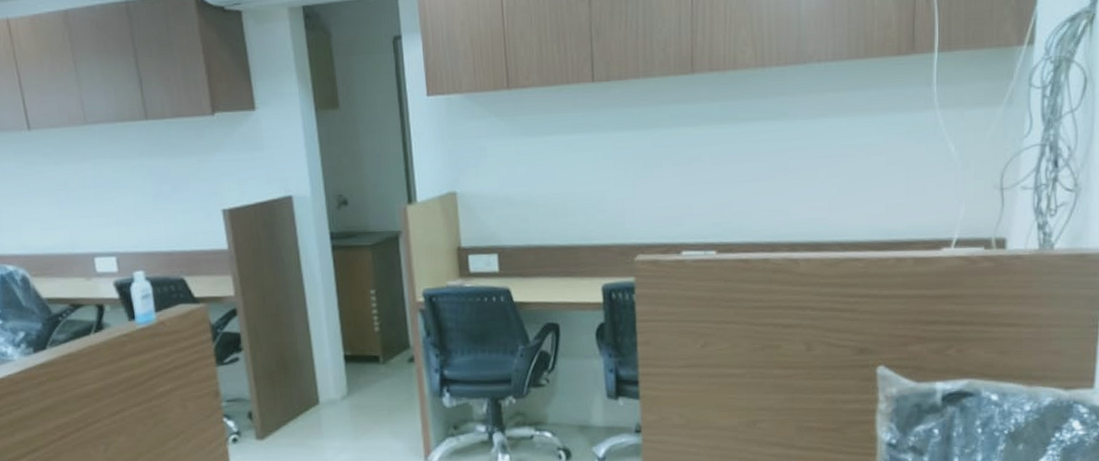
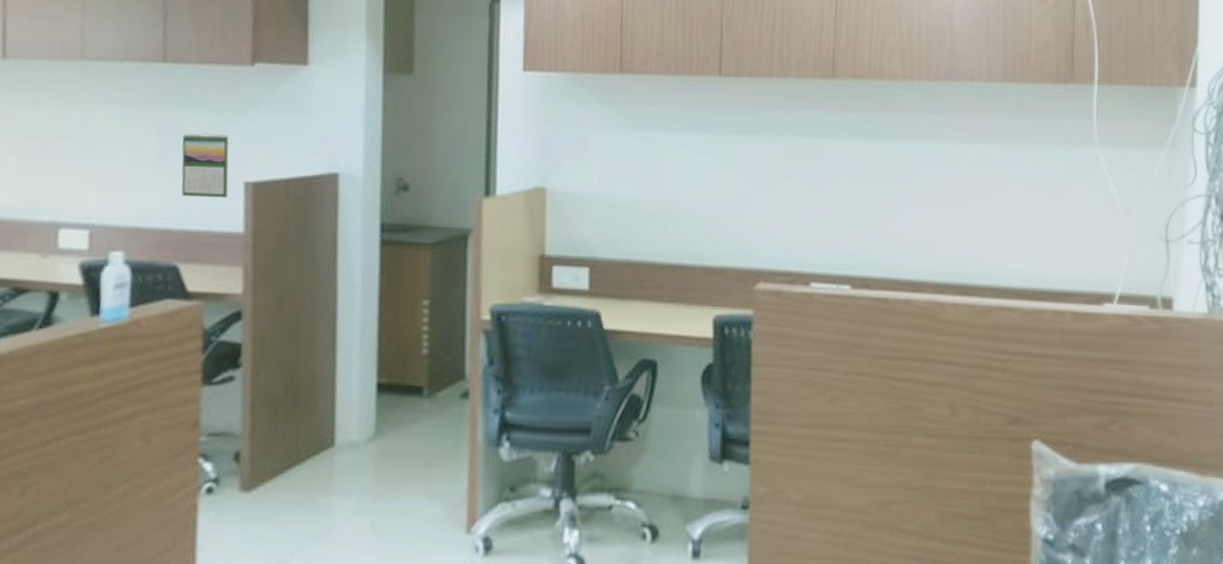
calendar: none [170,173,212,225] -> present [181,133,229,198]

